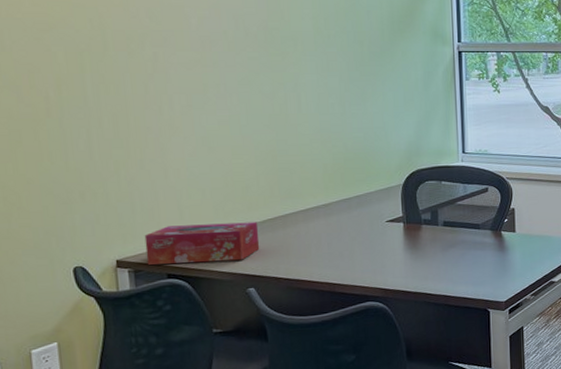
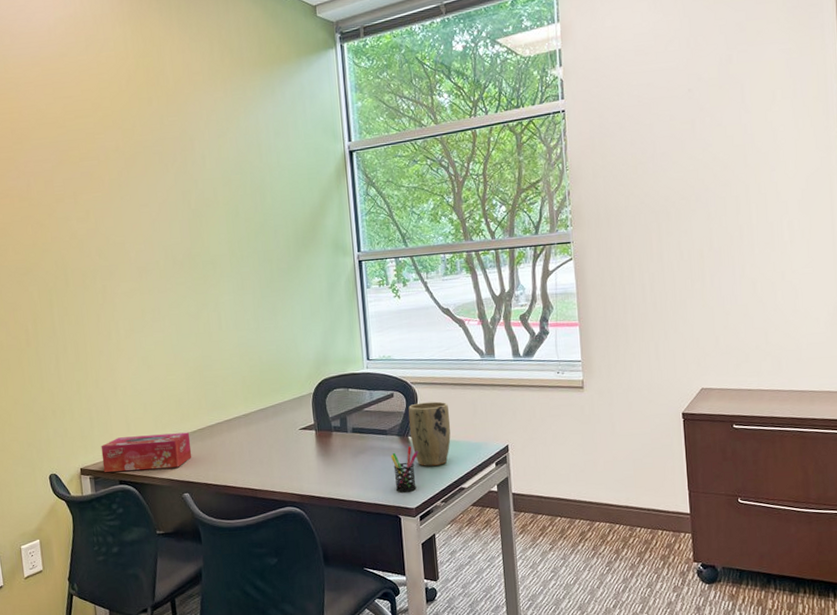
pen holder: none [482,241,511,286] -> present [390,446,418,493]
plant pot: none [502,197,544,261] -> present [408,401,451,466]

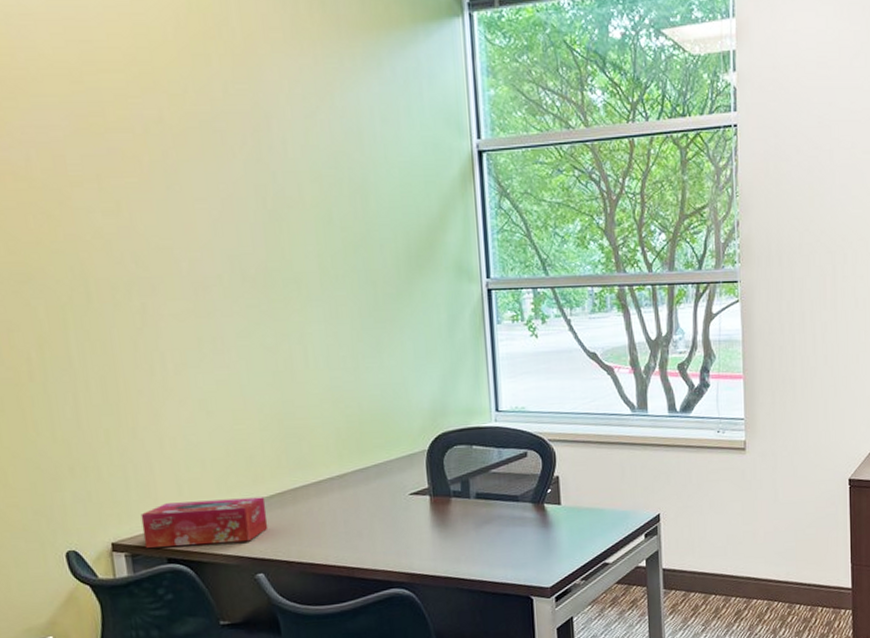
pen holder: present [390,446,418,493] -> none [521,515,556,569]
plant pot: present [408,401,451,466] -> none [544,462,595,539]

